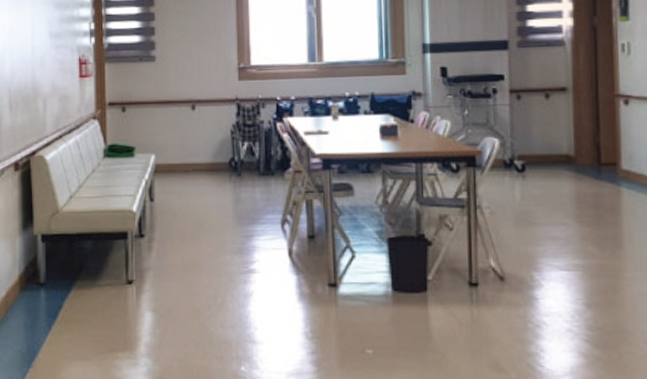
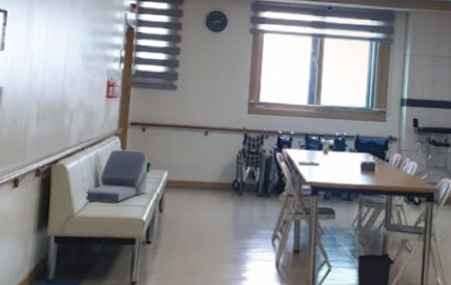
cushion: none [69,133,134,194] -> present [85,149,148,203]

